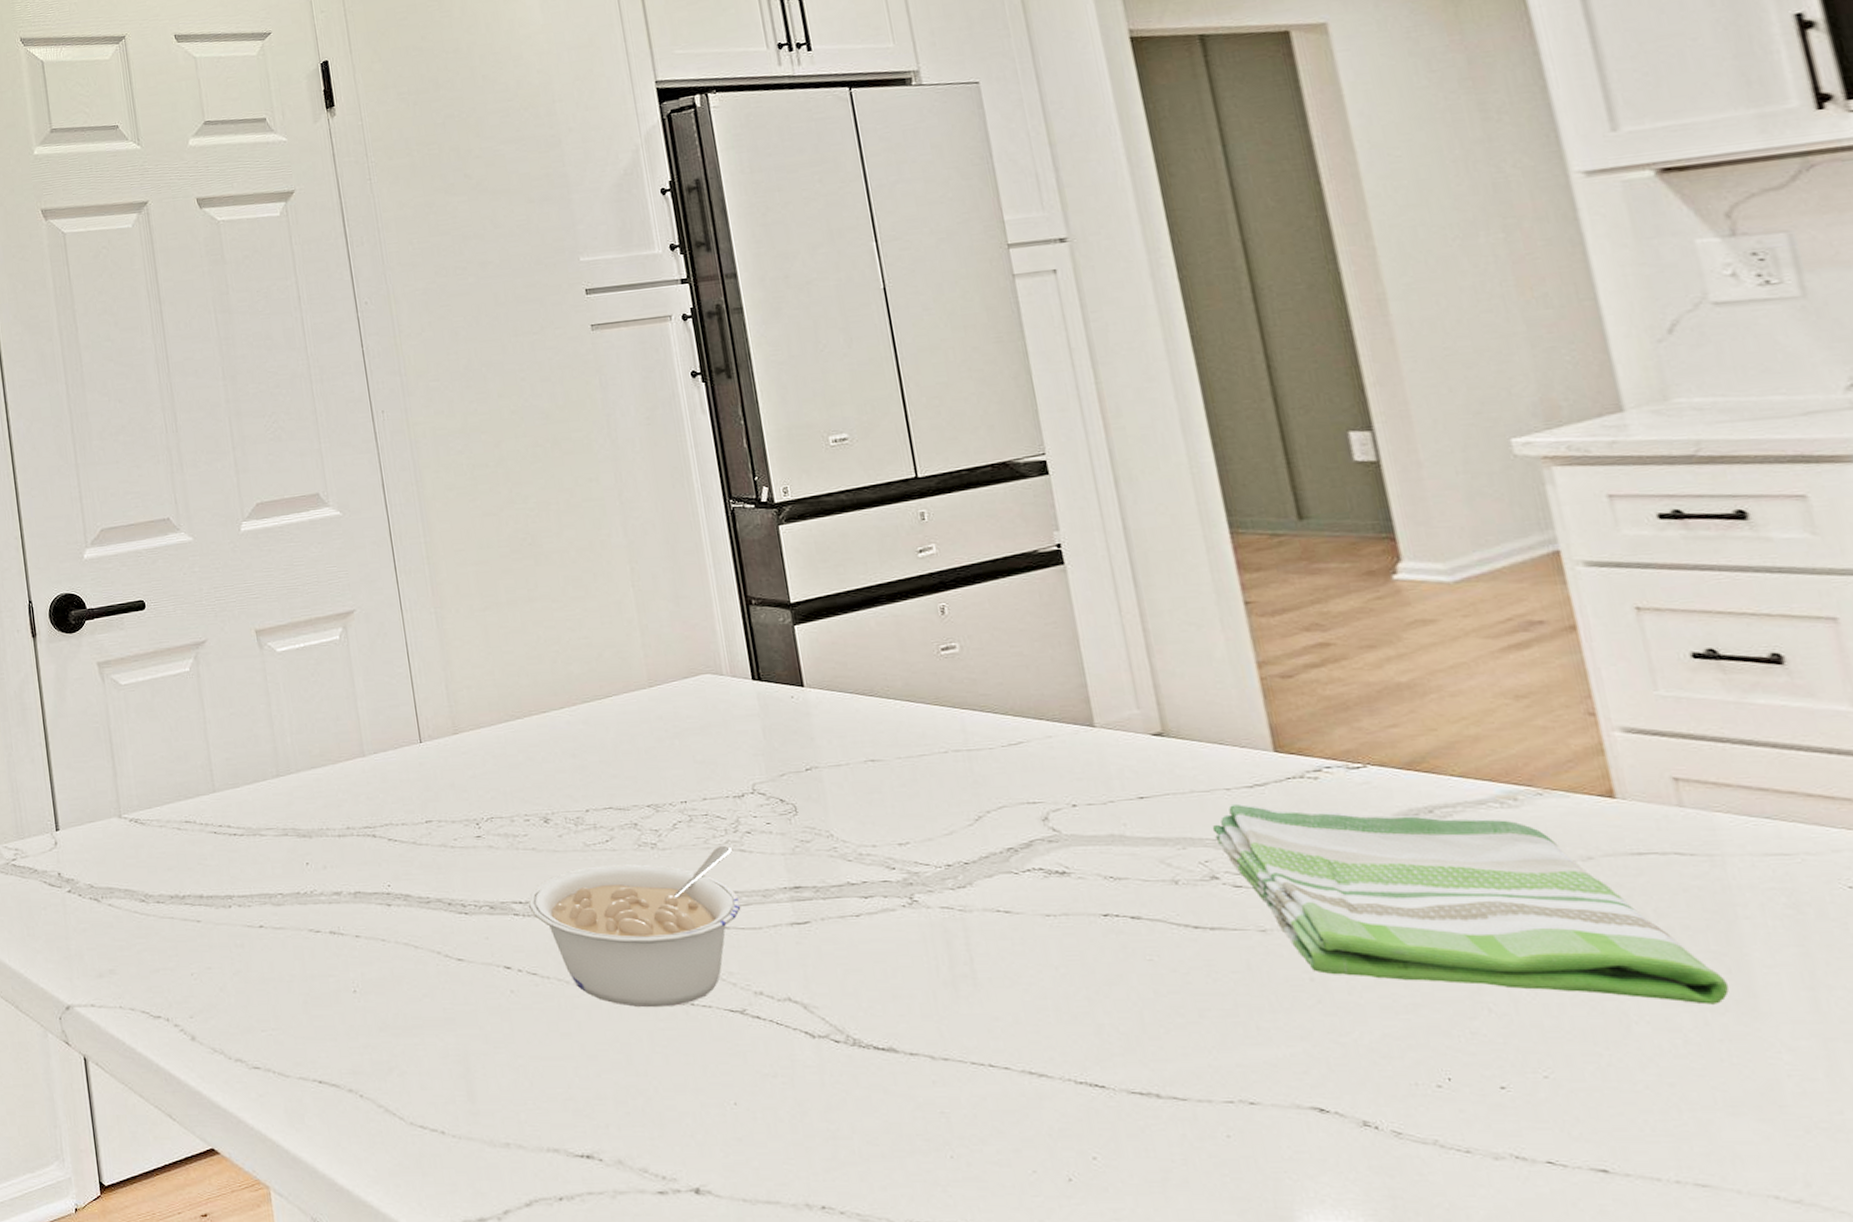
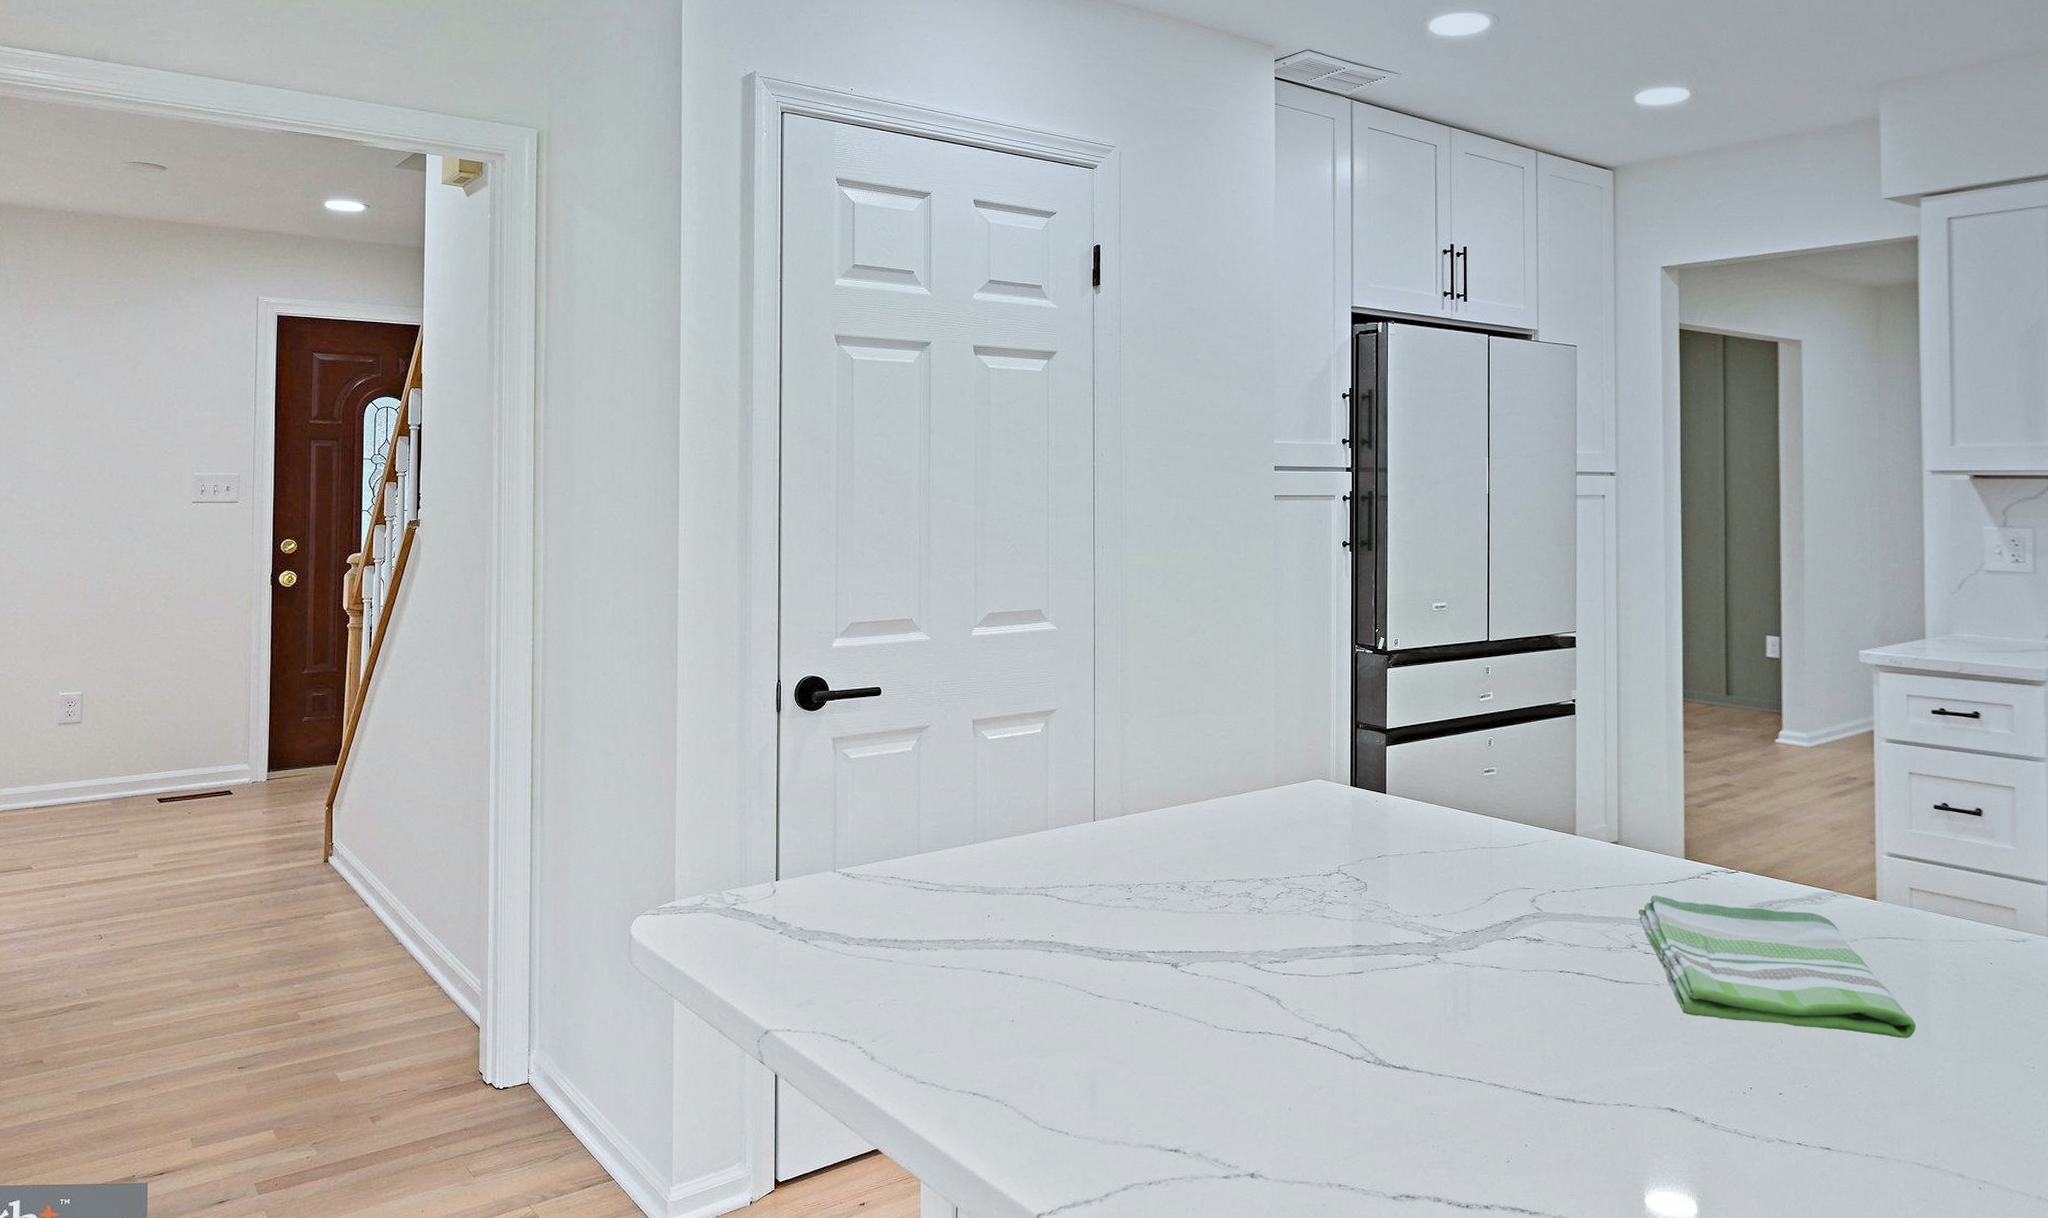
legume: present [528,846,741,1008] -> none [1159,913,1317,1036]

